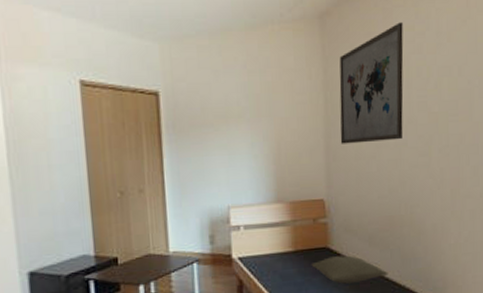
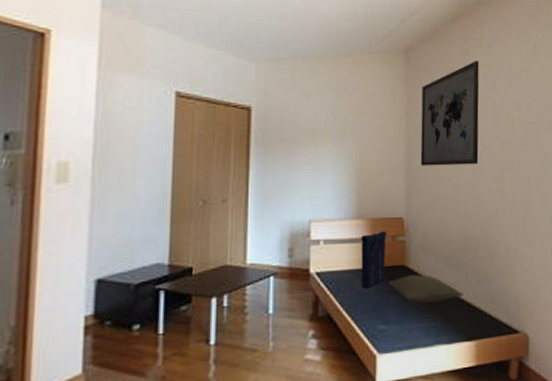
tote bag: none [282,213,309,271] -> present [361,230,388,288]

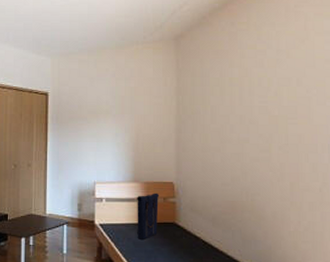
pillow: present [388,275,463,304] -> none [160,231,230,256]
wall art: present [420,61,479,166] -> none [189,43,247,138]

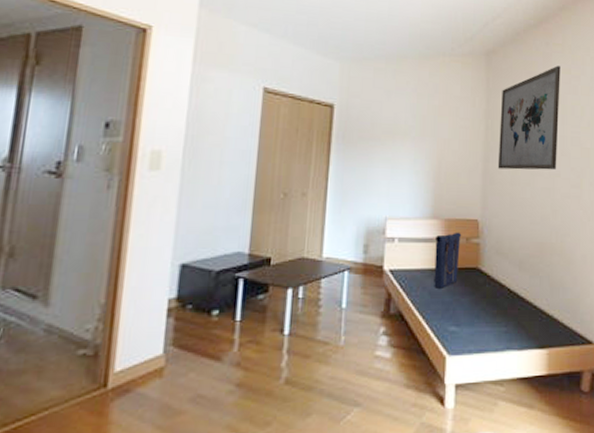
wall art: none [189,43,247,138] -> present [497,66,560,170]

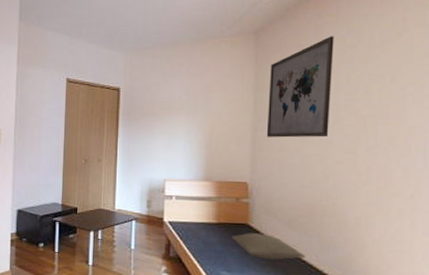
tote bag: present [434,232,462,288] -> none [207,192,232,239]
pillow: none [460,278,537,307] -> present [231,233,306,260]

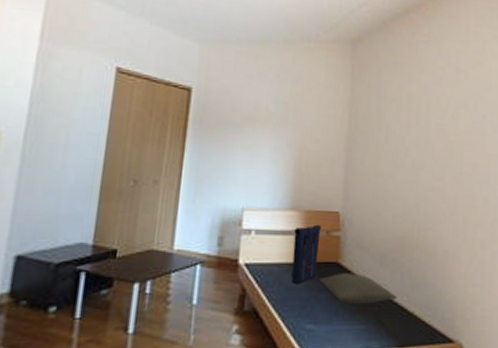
tote bag: none [207,192,232,239] -> present [291,224,322,284]
wall art: present [266,36,334,138] -> none [360,56,426,163]

